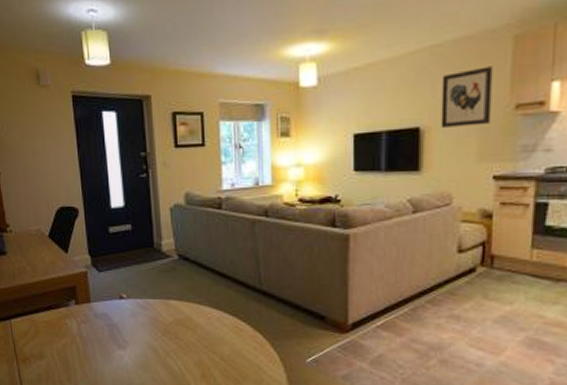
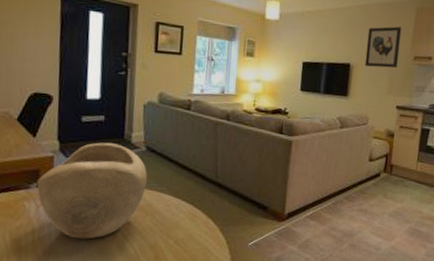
decorative bowl: none [74,253,184,357] -> present [36,142,148,239]

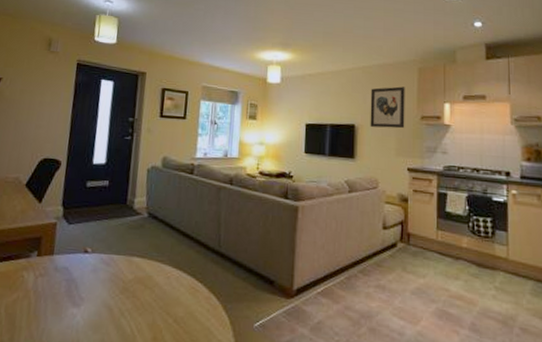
decorative bowl: present [36,142,148,239] -> none [37,208,149,315]

